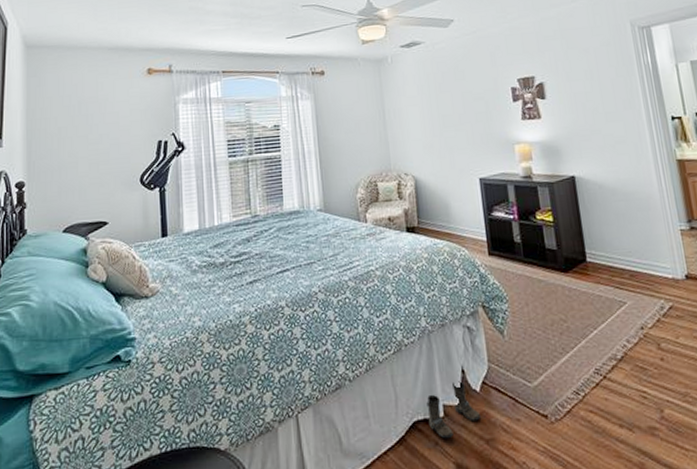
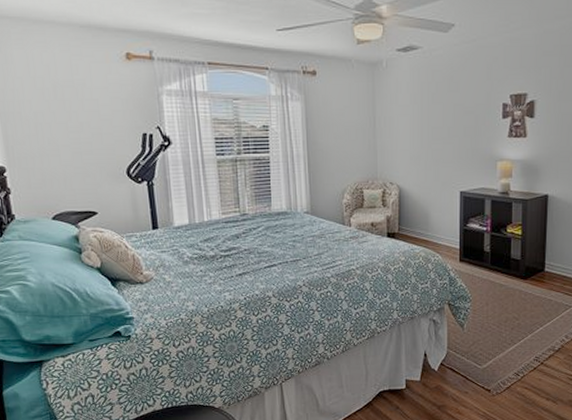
boots: present [426,381,482,439] -> none [392,362,437,405]

